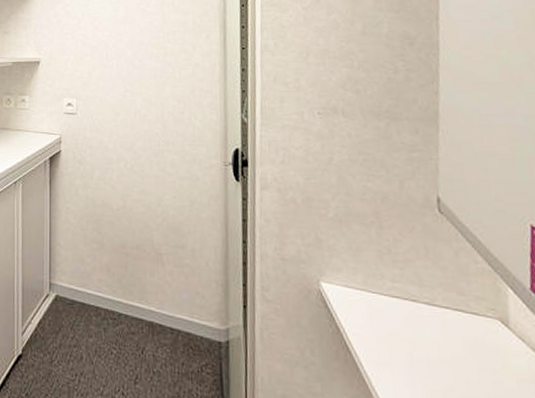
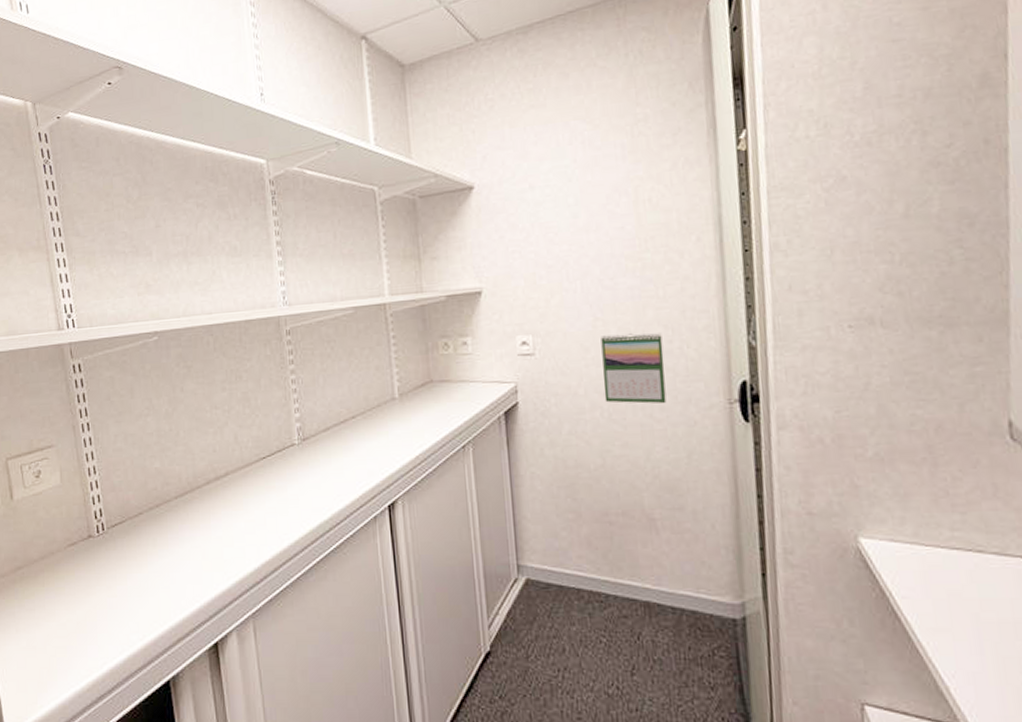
calendar: none [128,104,177,162] -> present [601,333,667,404]

